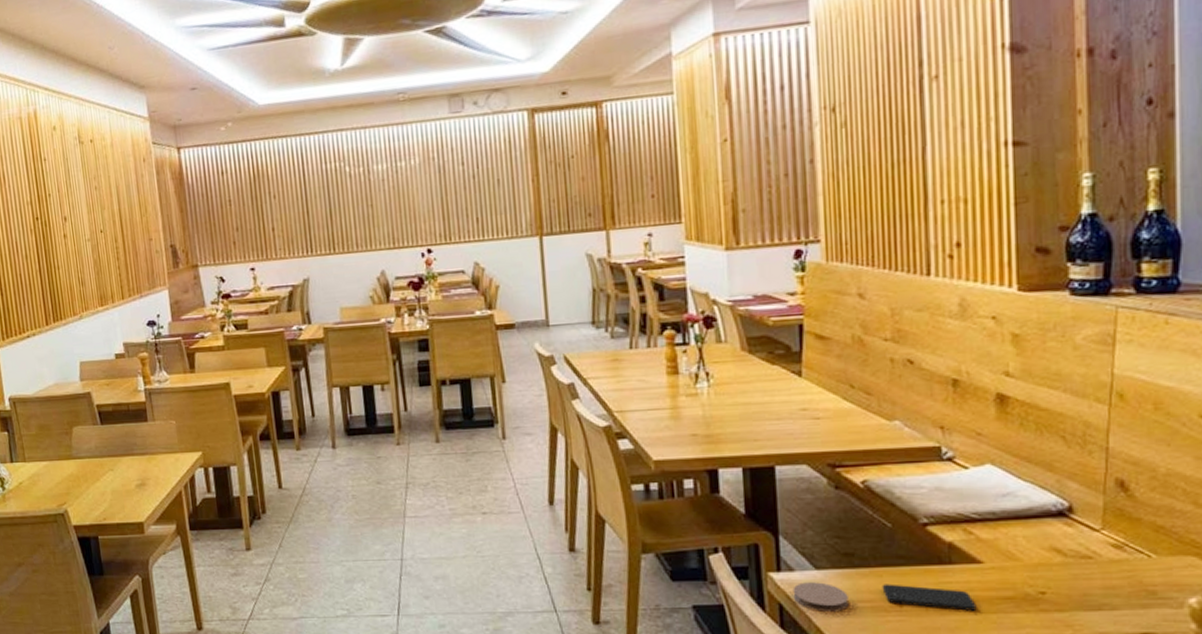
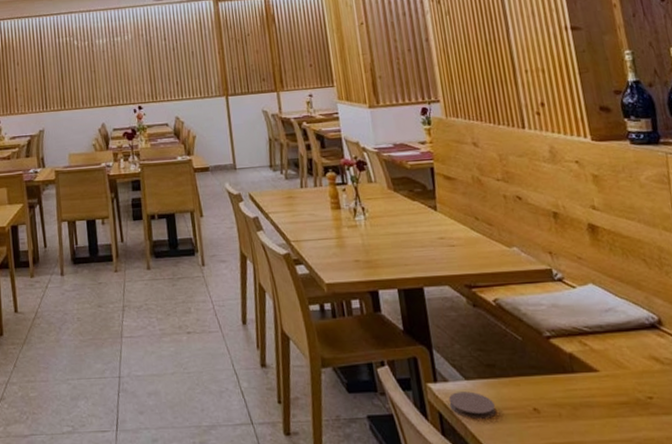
smartphone: present [882,584,977,611] -> none [520,392,600,416]

